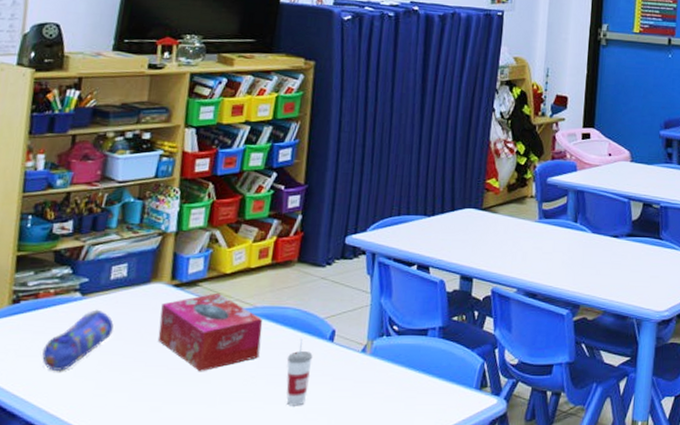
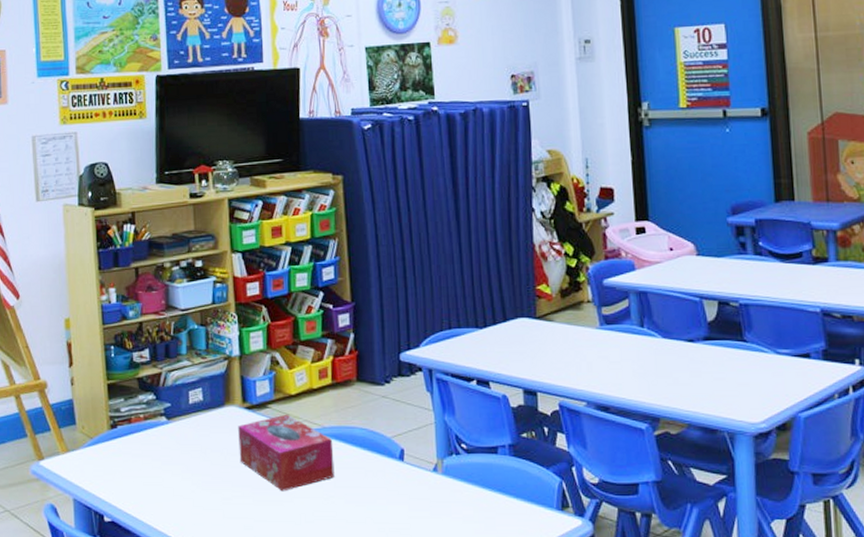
pencil case: present [42,309,114,372] -> none [143,432,199,492]
cup: present [286,338,313,406] -> none [361,457,387,526]

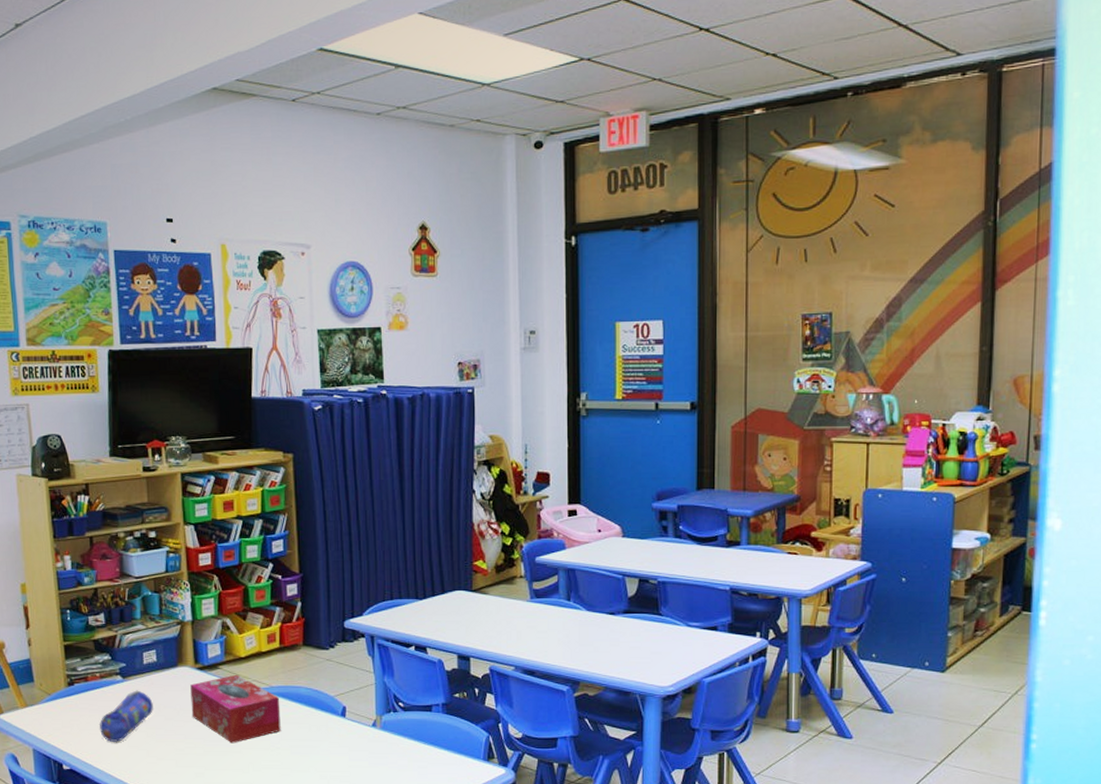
pencil case: none [143,432,199,492] -> present [100,690,153,743]

